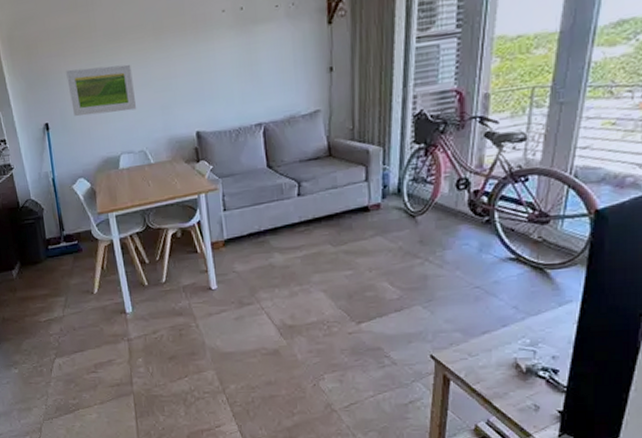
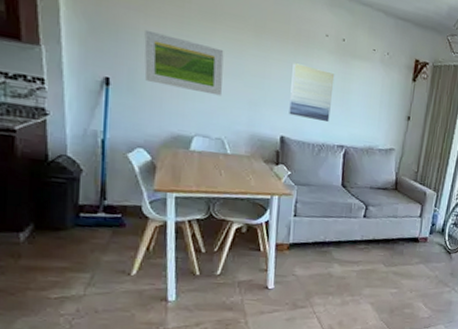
wall art: none [195,48,242,108] -> present [289,63,335,122]

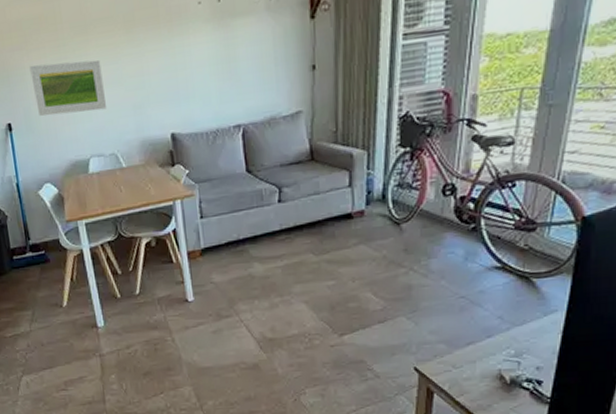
wall art: present [289,63,335,122] -> none [169,44,219,108]

